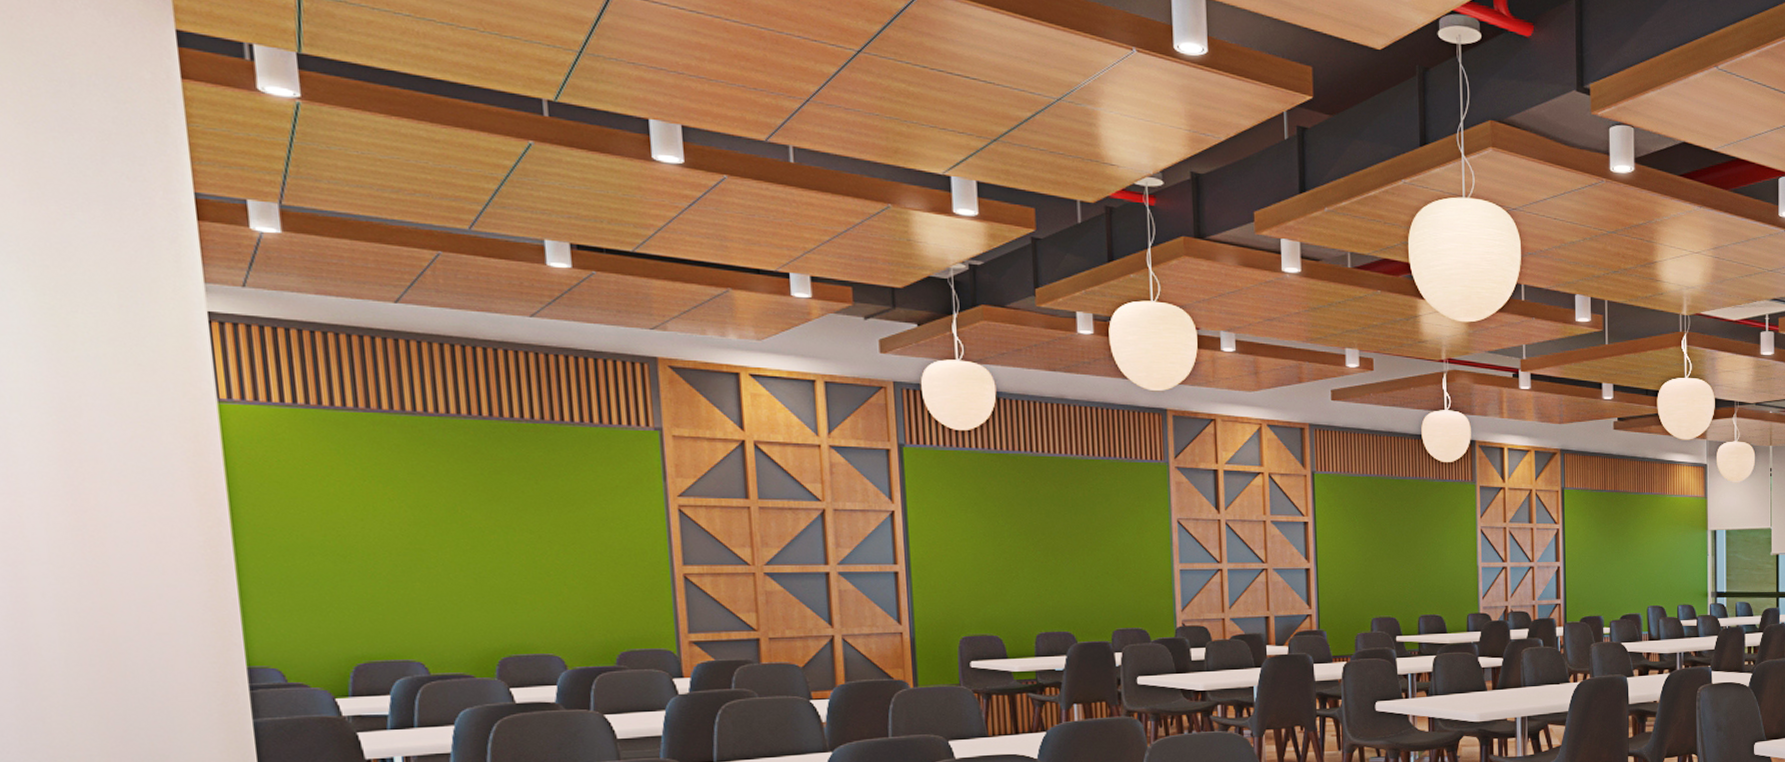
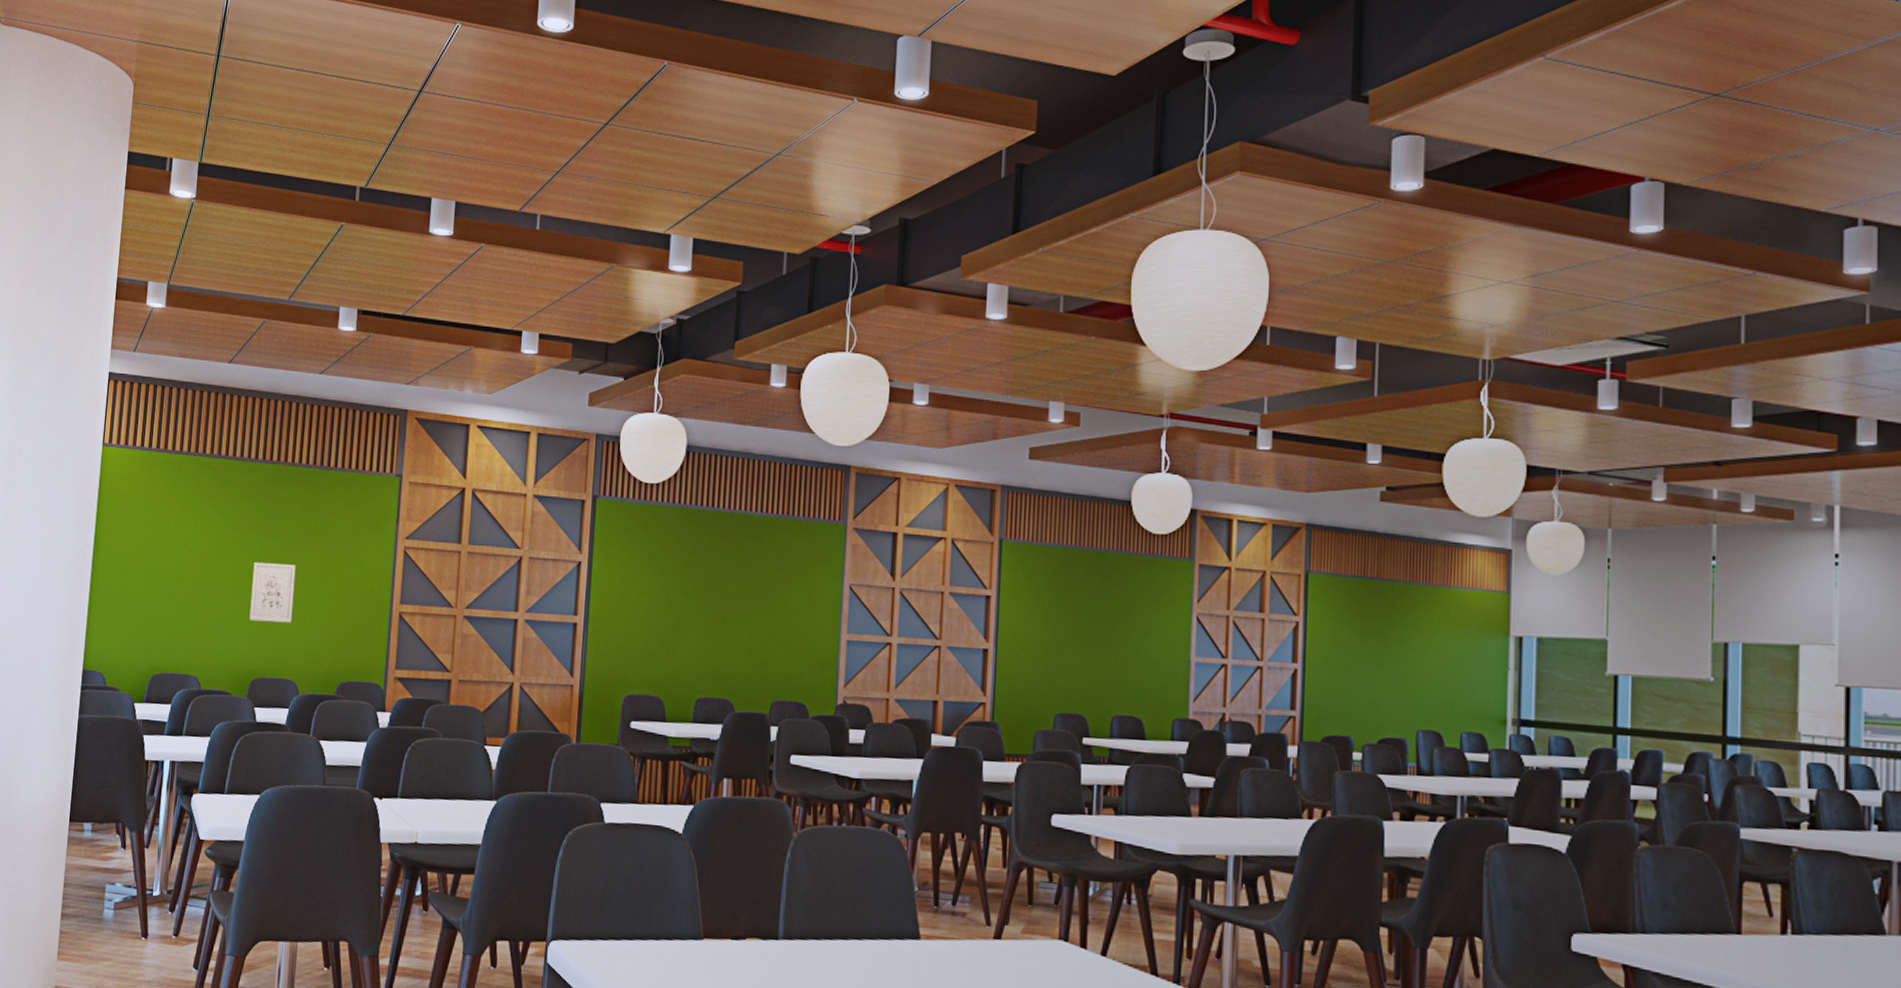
wall art: none [478,530,544,595] -> present [249,561,296,623]

